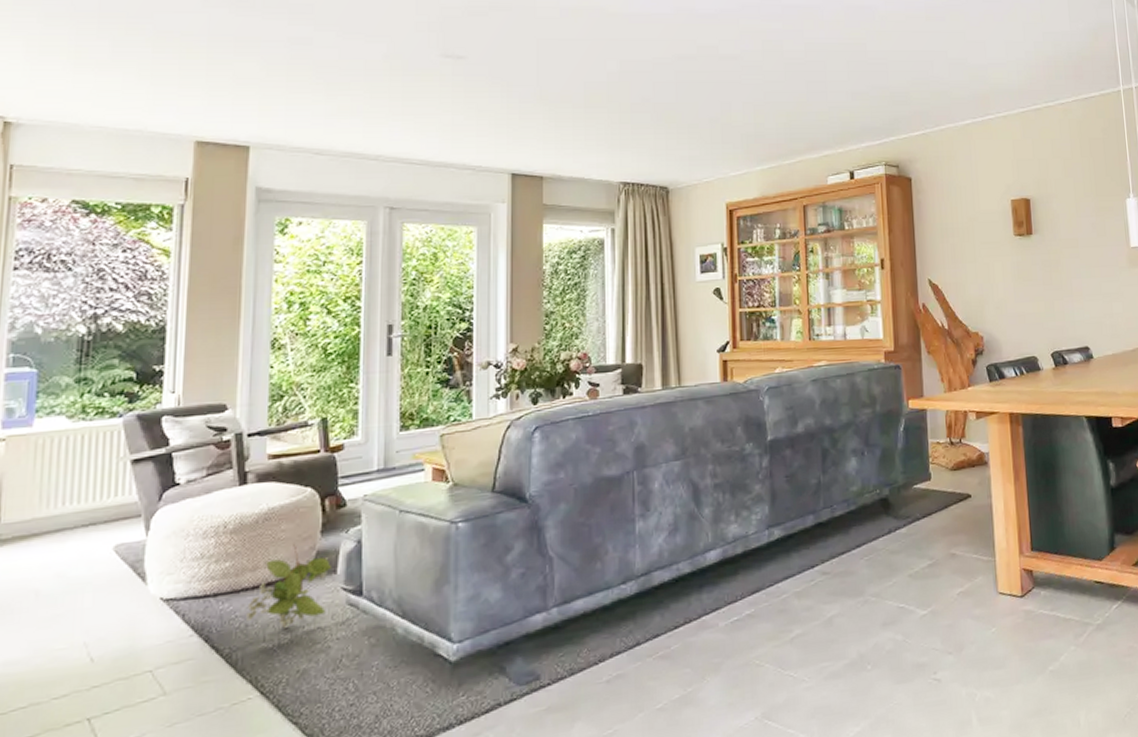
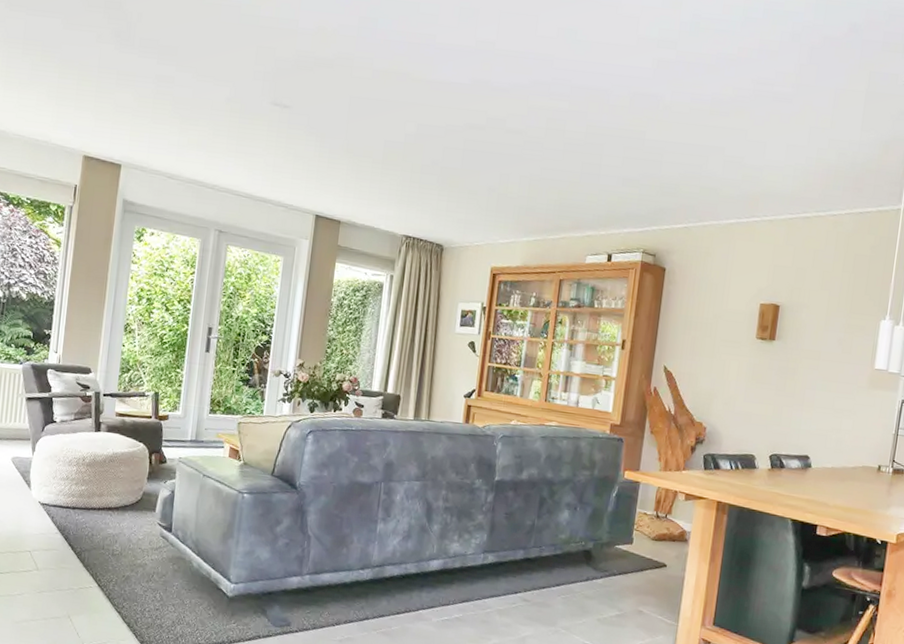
decorative plant: present [246,543,332,628] -> none [93,482,153,543]

